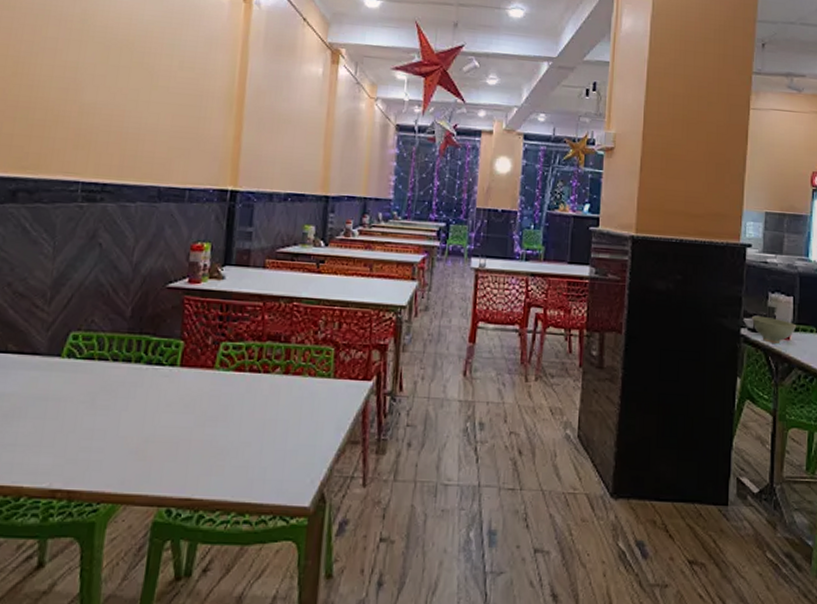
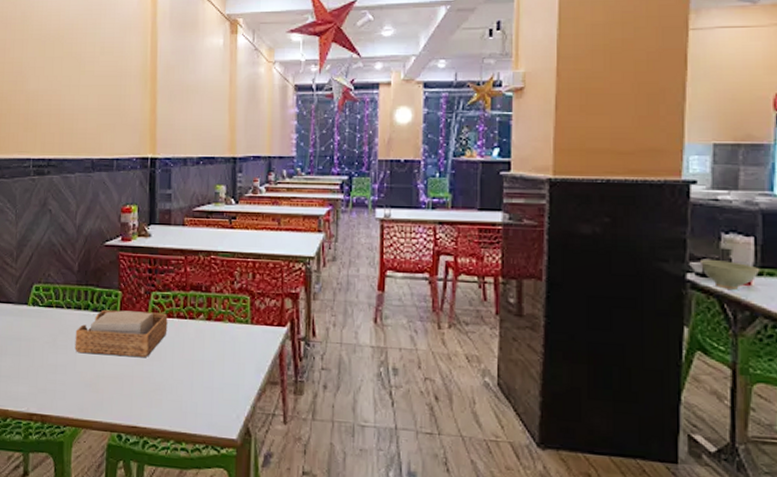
napkin holder: none [119,362,239,418] -> present [75,309,168,358]

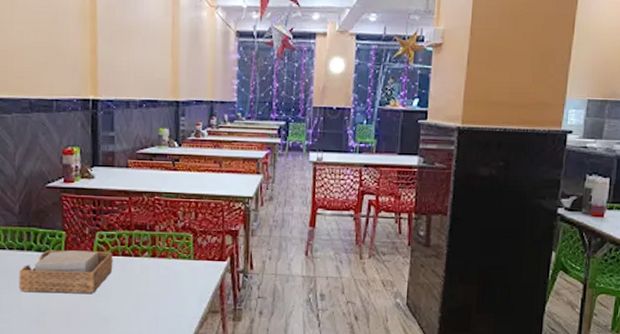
bowl: present [701,259,760,289] -> none [569,196,612,221]

